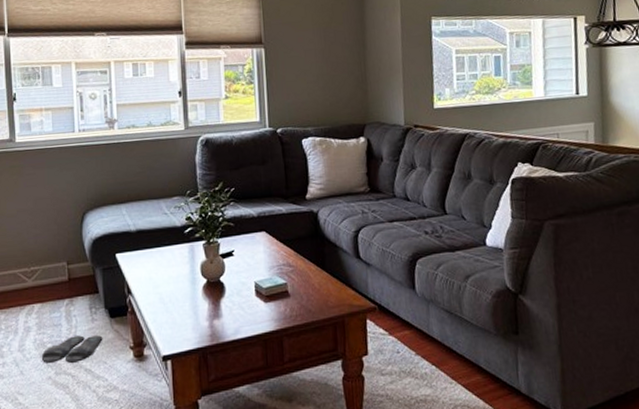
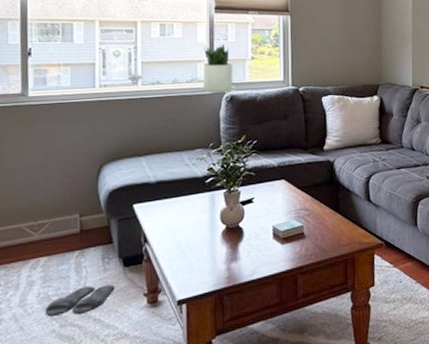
planter: none [174,82,210,136] -> present [200,43,235,93]

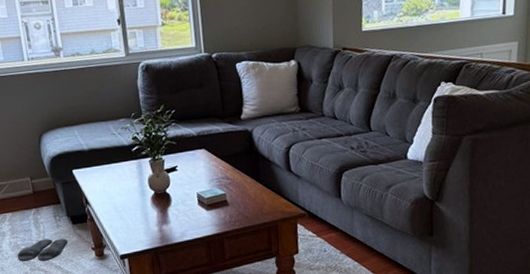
planter: present [200,43,235,93] -> none [114,10,150,63]

